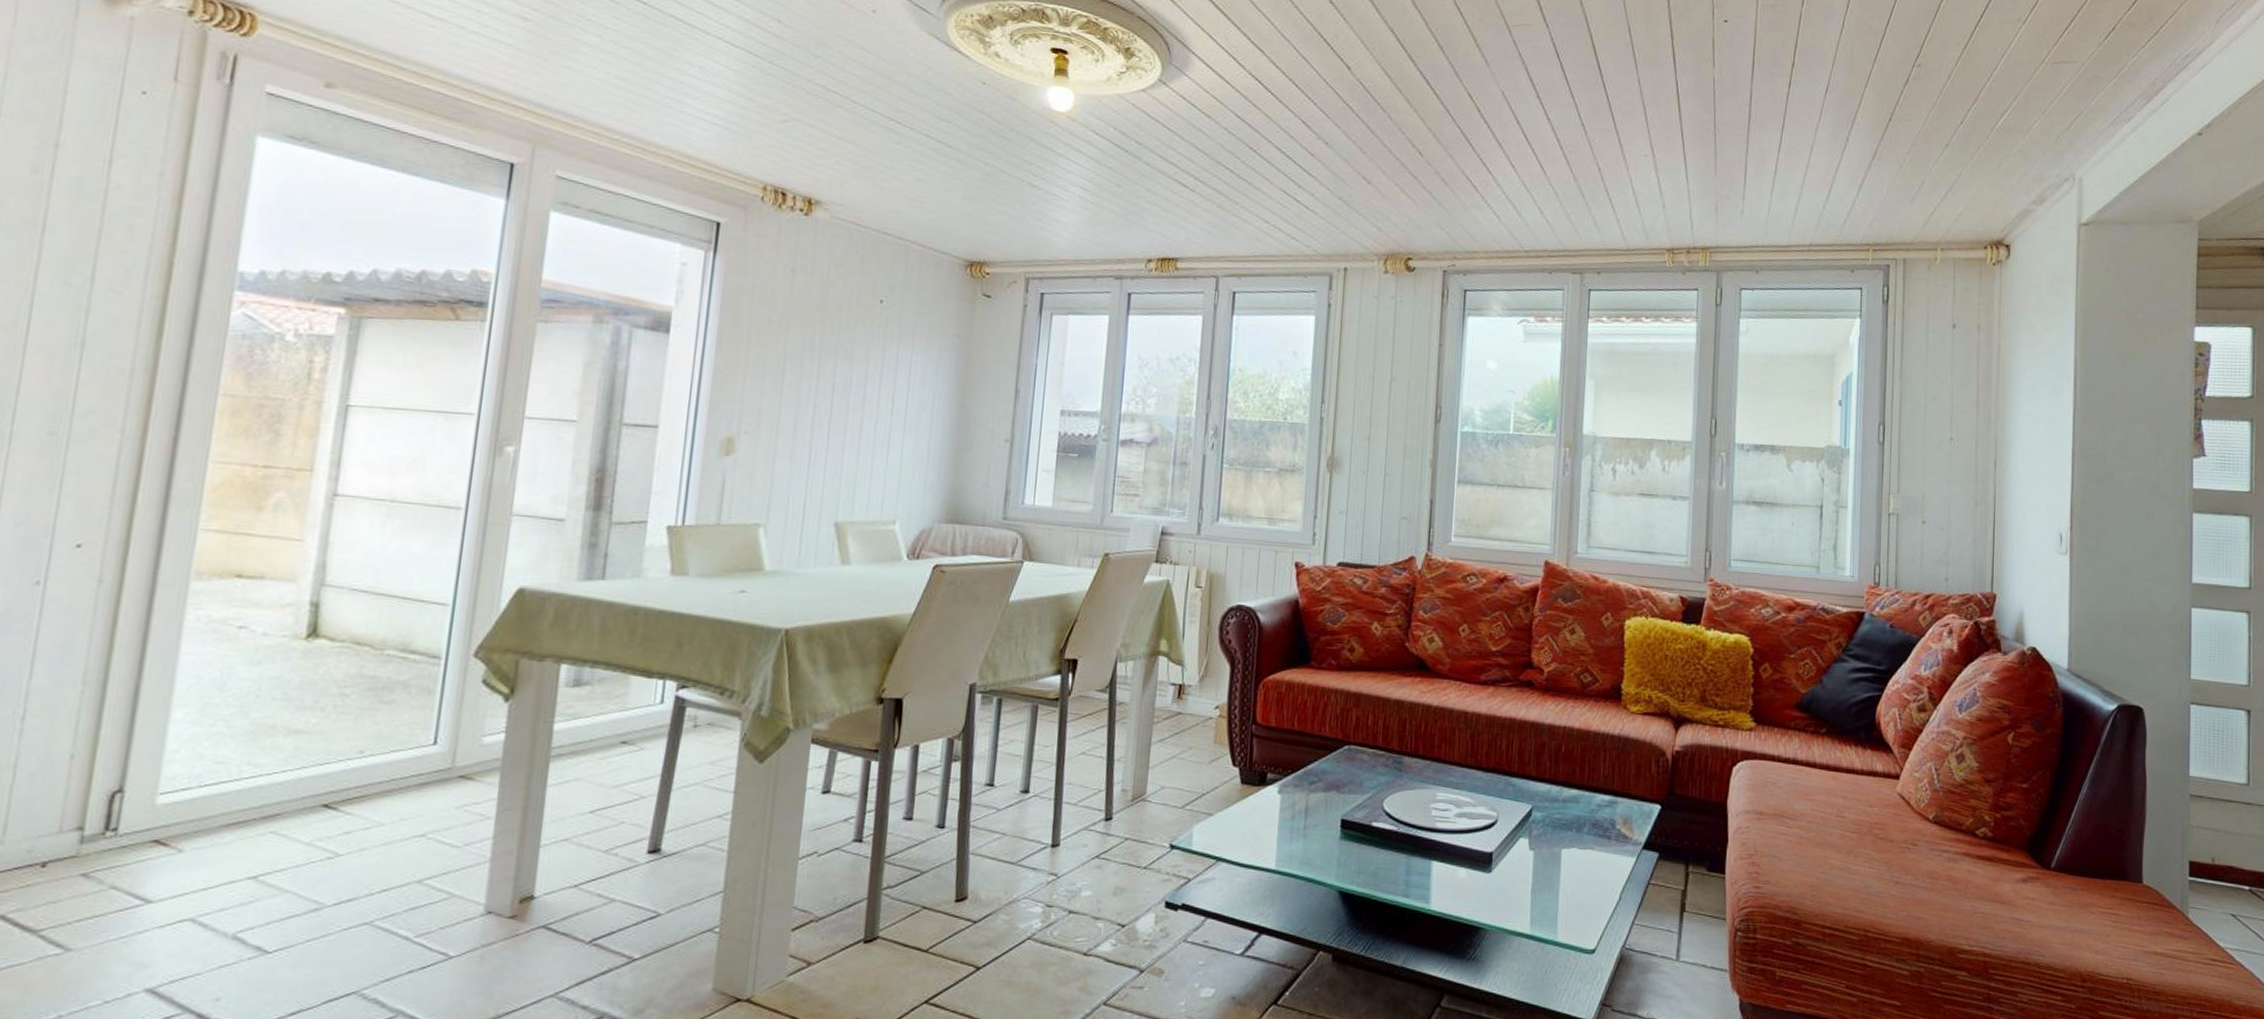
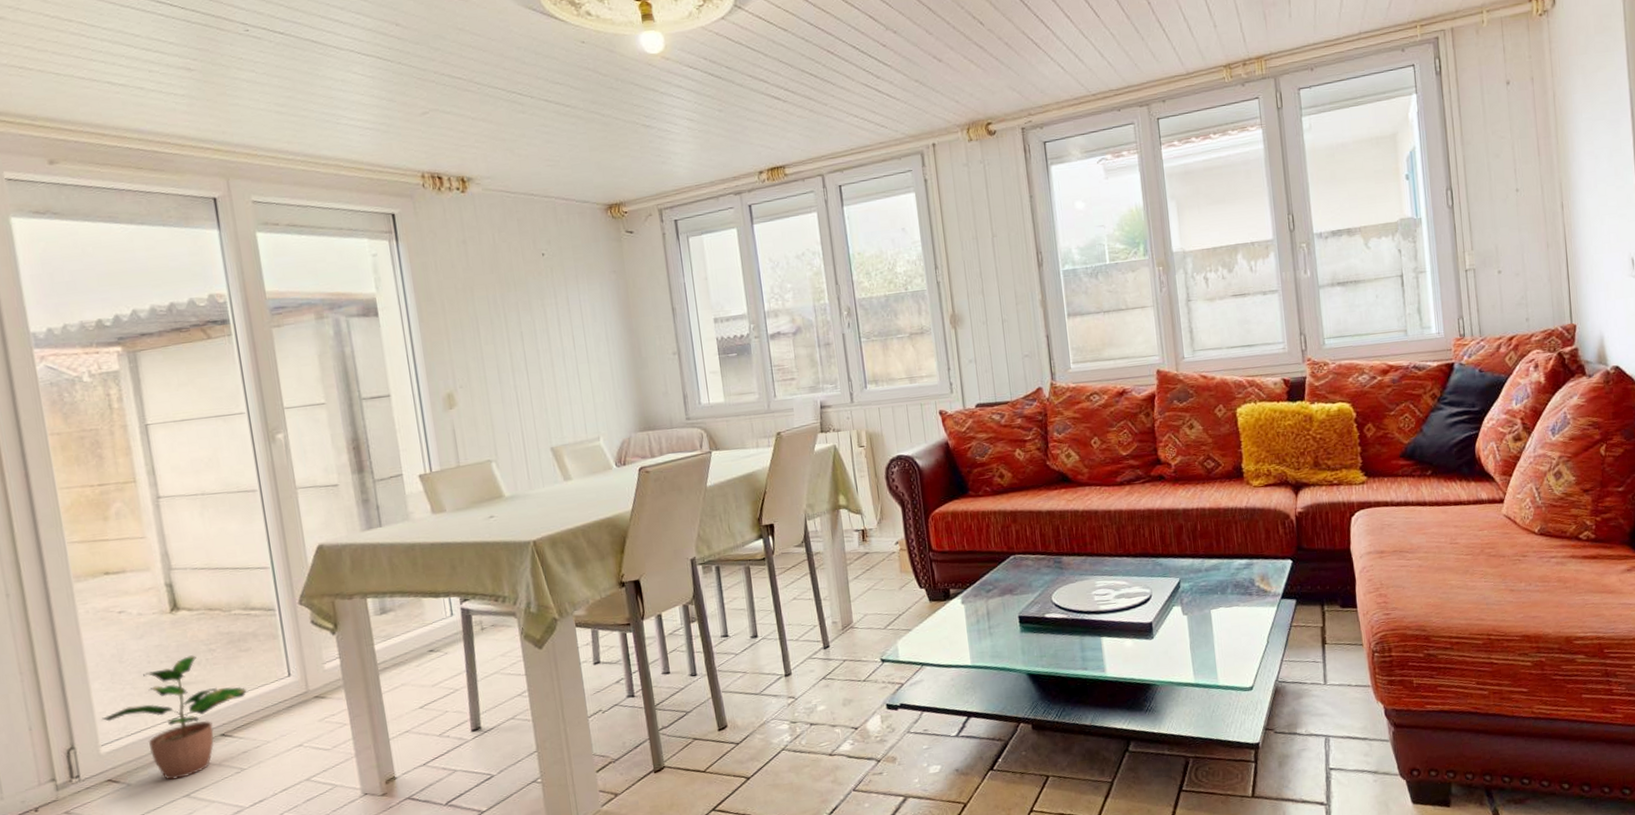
potted plant: none [171,697,375,855] -> present [101,655,247,781]

